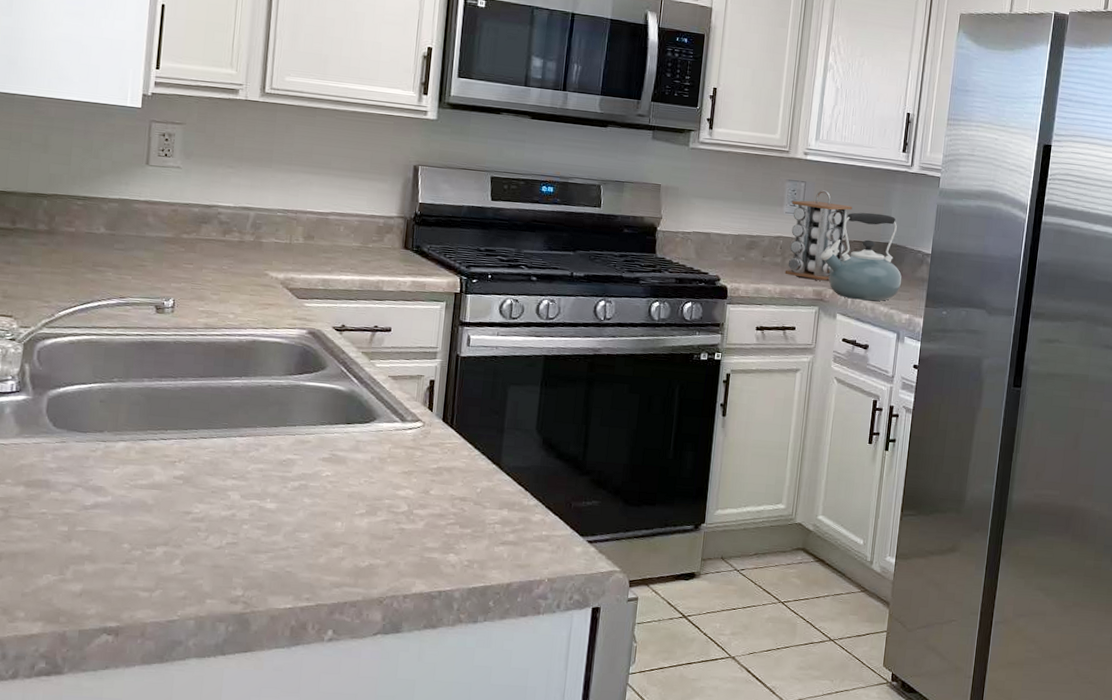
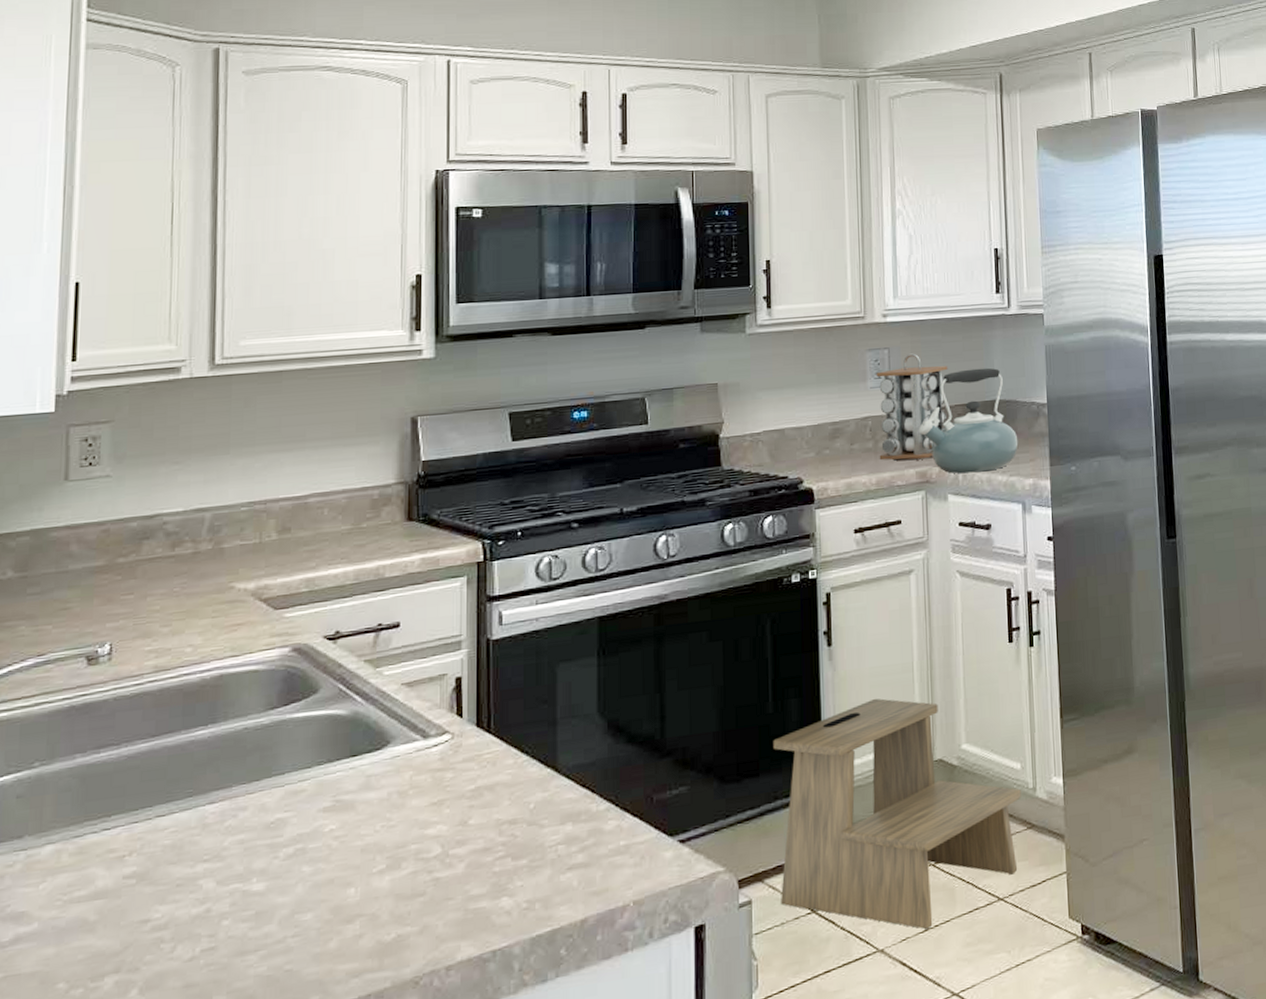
step stool: none [660,464,860,649] -> present [773,698,1021,929]

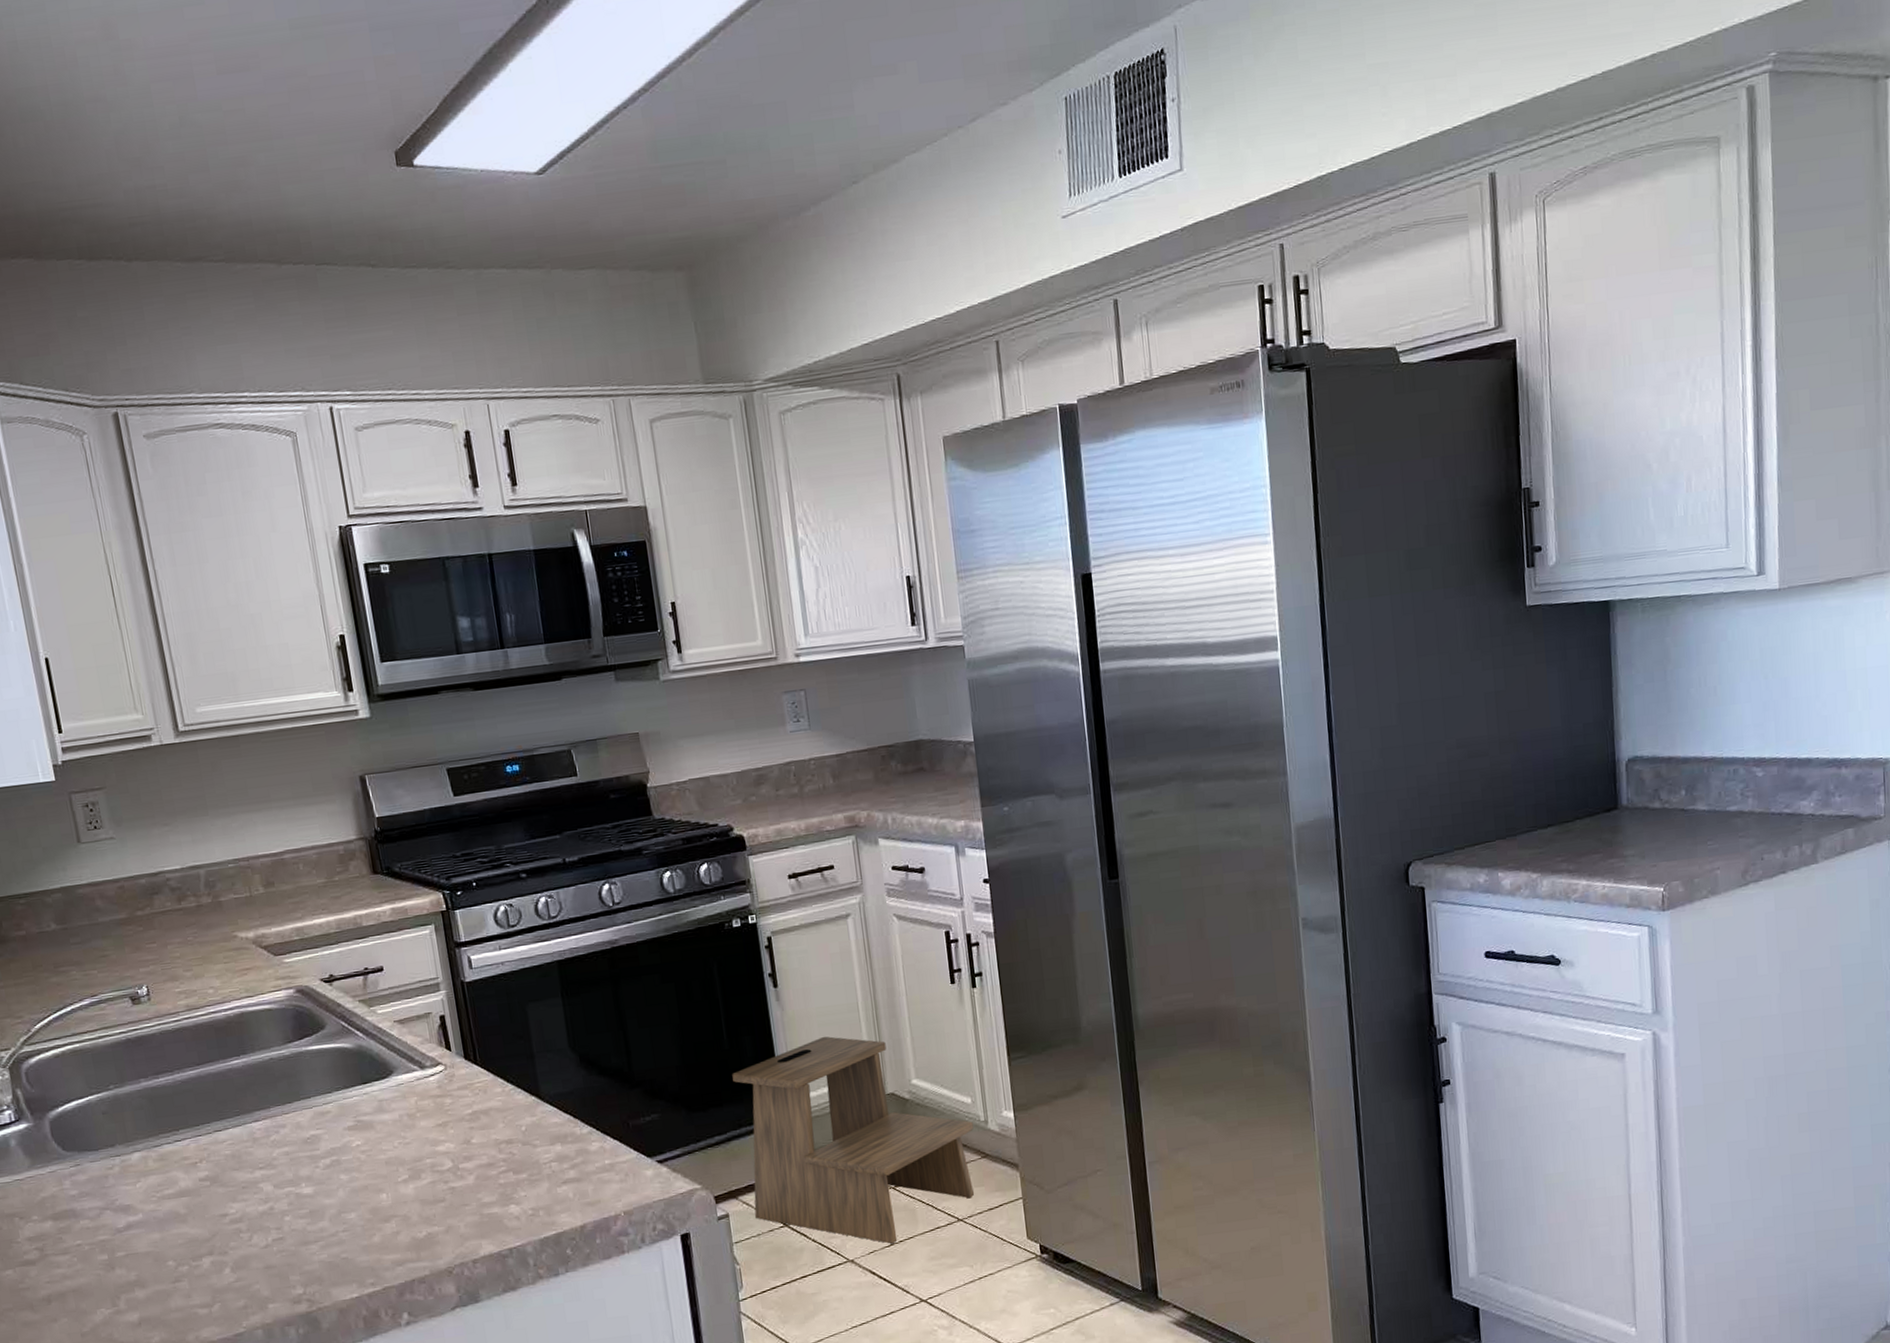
spice rack: present [876,353,948,462] -> none [794,694,870,806]
kettle: present [918,368,1019,474] -> none [842,706,947,817]

